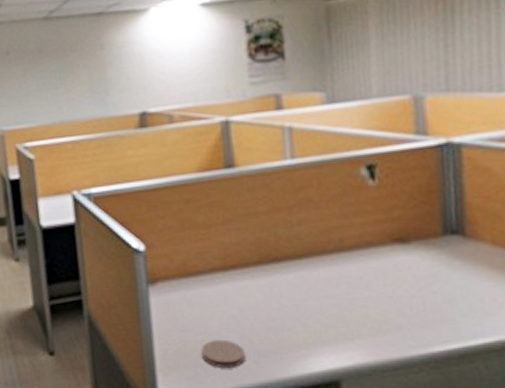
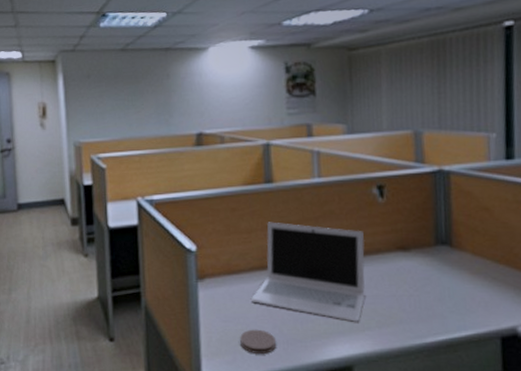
laptop: none [212,214,354,329] -> present [250,222,365,322]

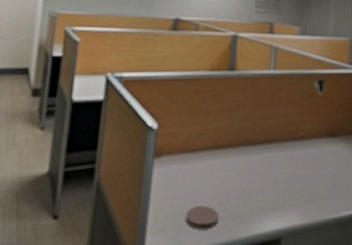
laptop: present [250,222,365,322] -> none [201,105,303,198]

